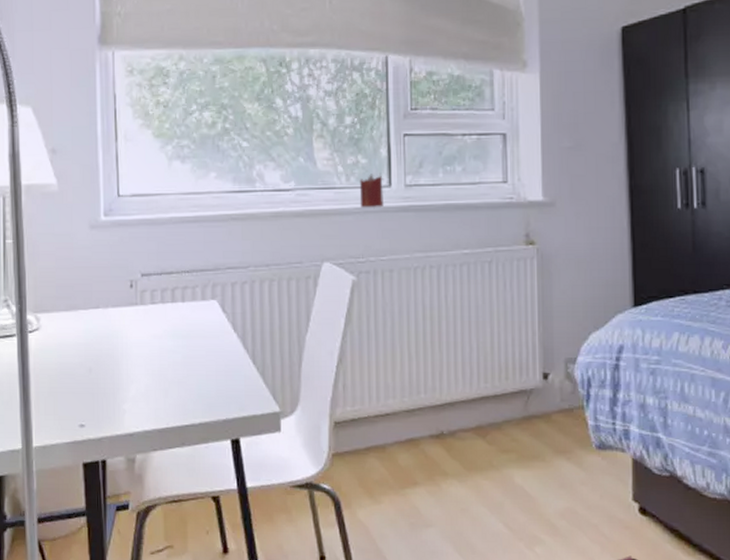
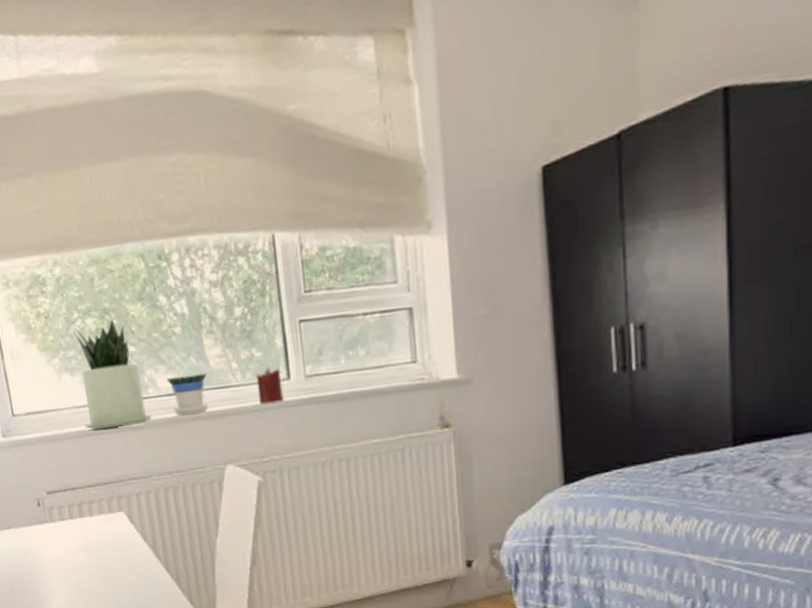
planter: none [189,114,257,218] -> present [73,319,152,431]
flowerpot: none [274,173,313,212] -> present [166,373,208,416]

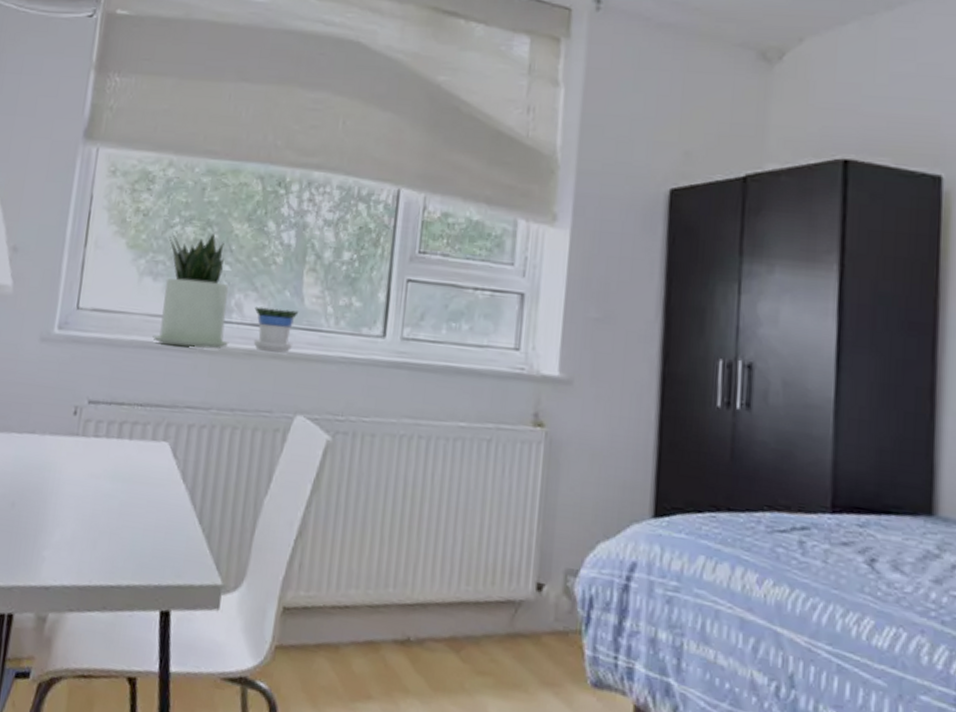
candle: present [256,367,285,405] -> none [347,320,377,361]

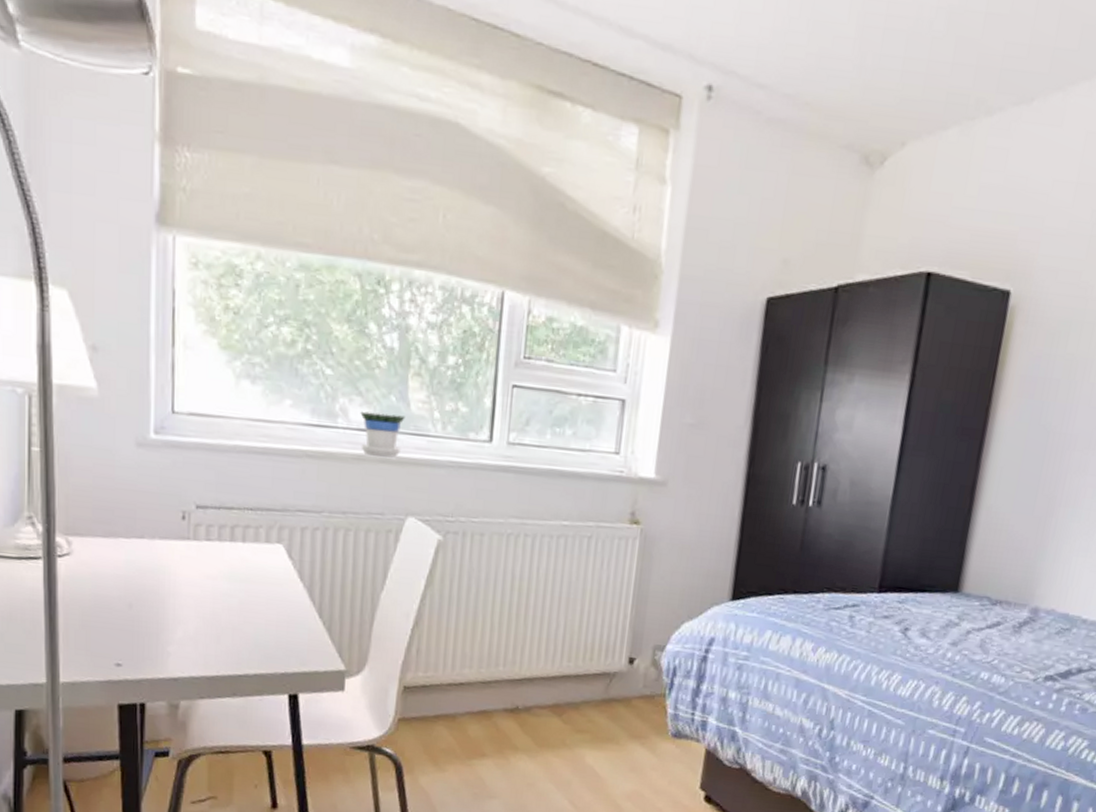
planter: present [152,233,230,349] -> none [256,333,337,454]

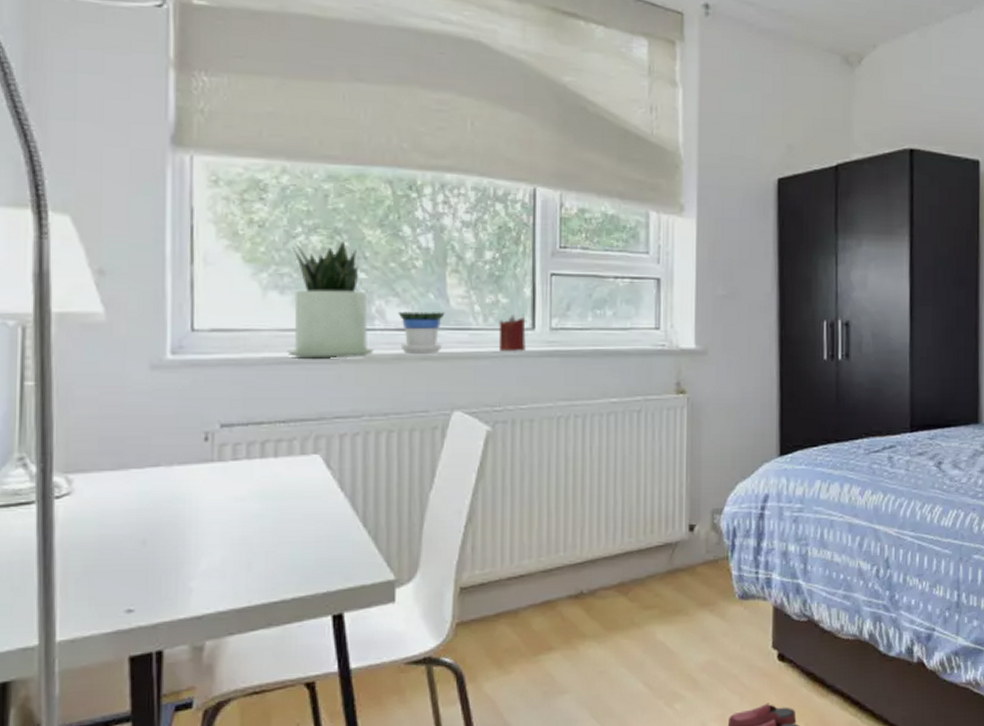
planter: none [256,333,337,454] -> present [287,240,375,359]
candle: none [455,425,484,465] -> present [498,315,527,353]

